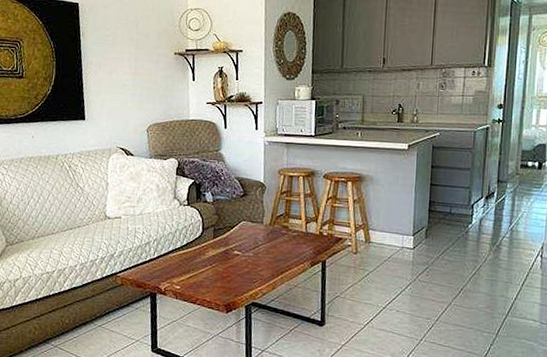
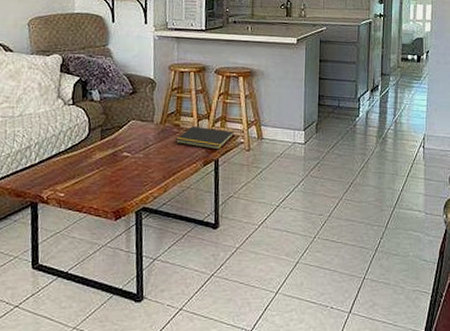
notepad: none [284,227,341,252] -> present [176,125,234,150]

